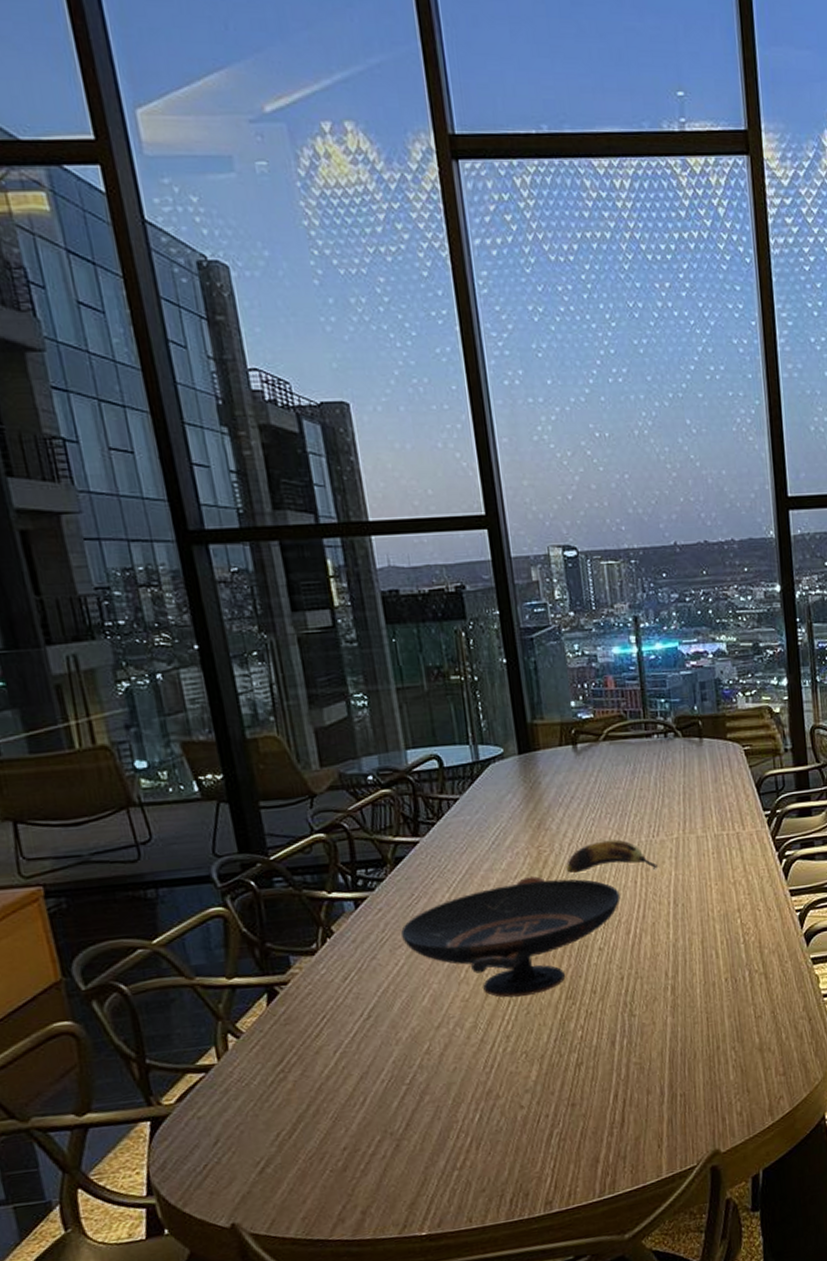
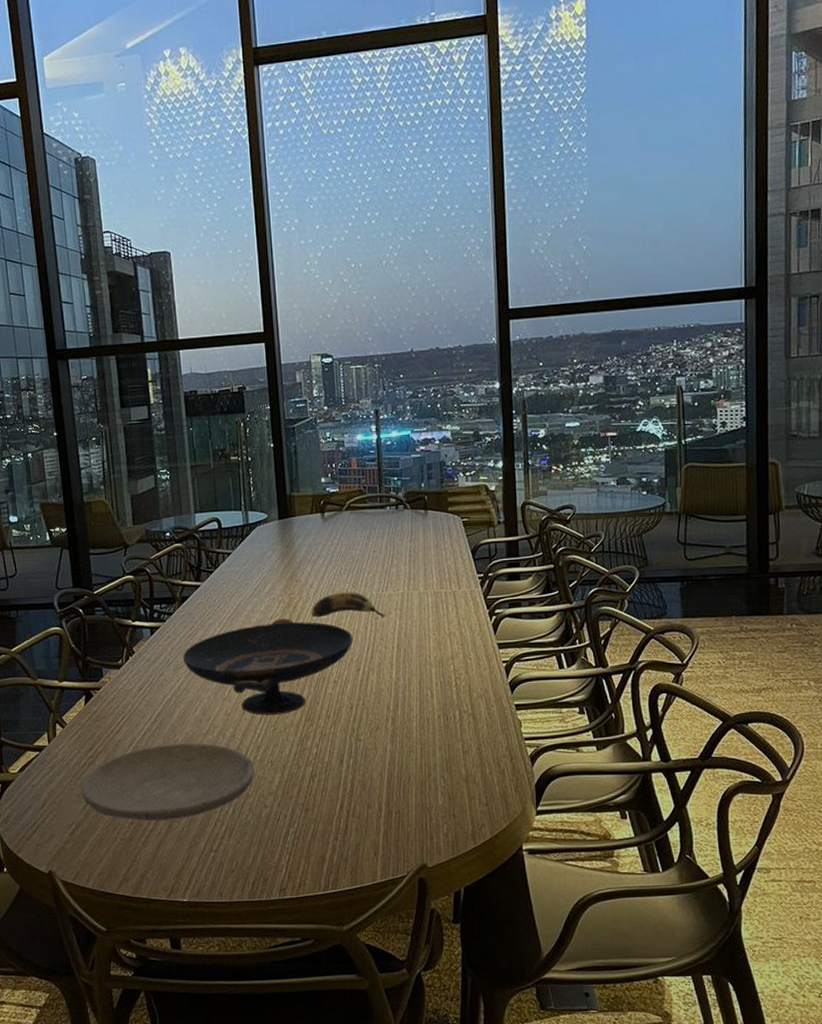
plate: none [270,1038,505,1145] -> present [81,743,255,821]

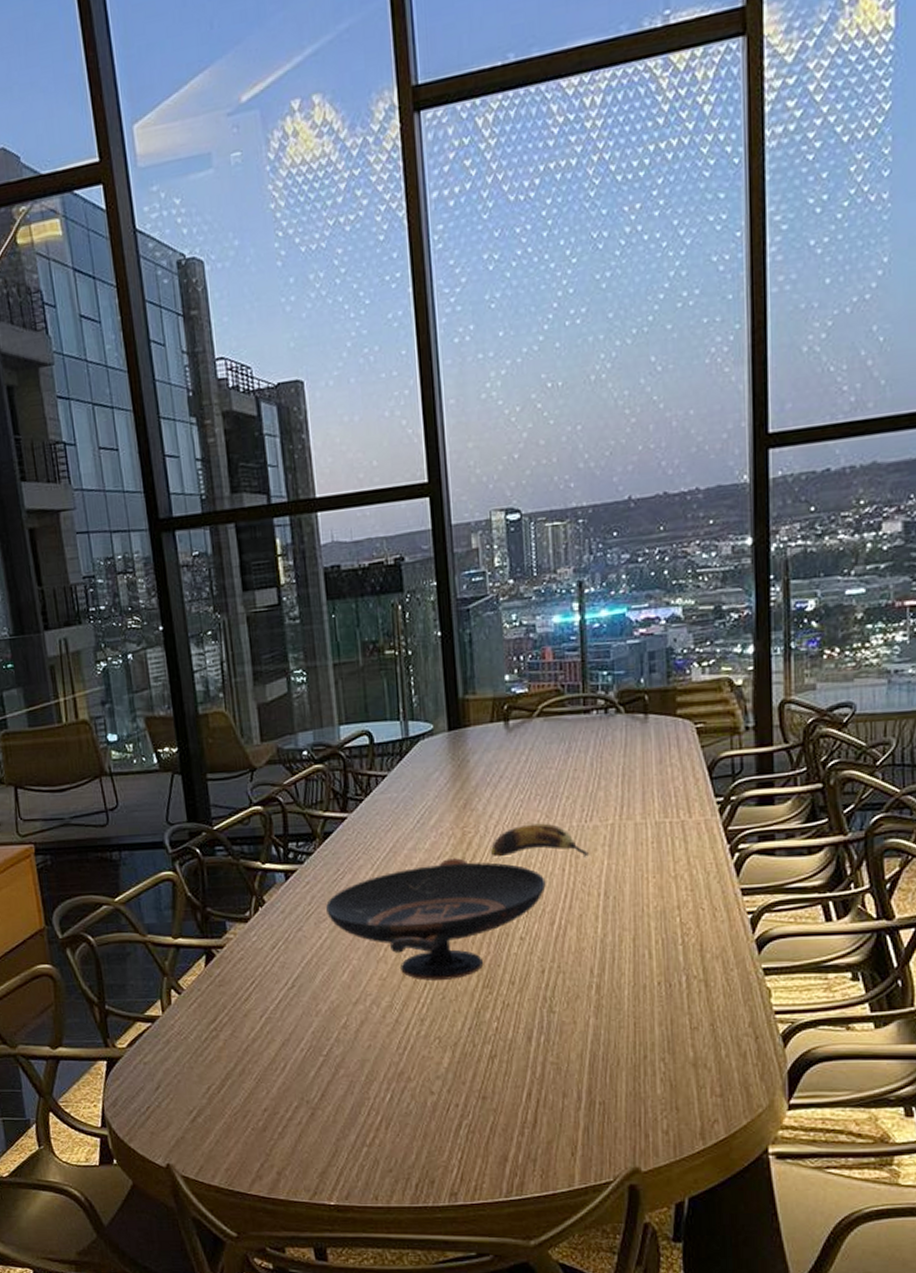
plate: present [81,743,255,821] -> none [203,1014,418,1108]

